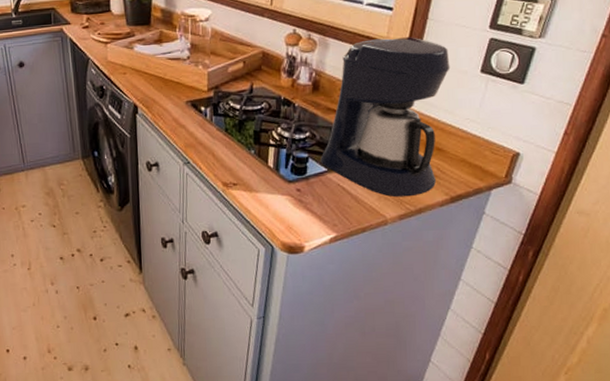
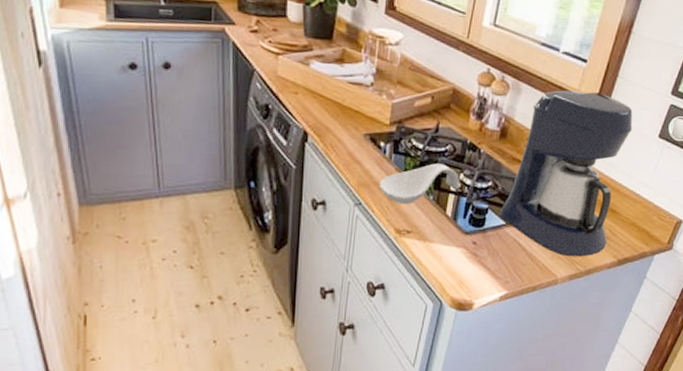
spoon rest: none [204,120,278,159] -> present [379,163,459,204]

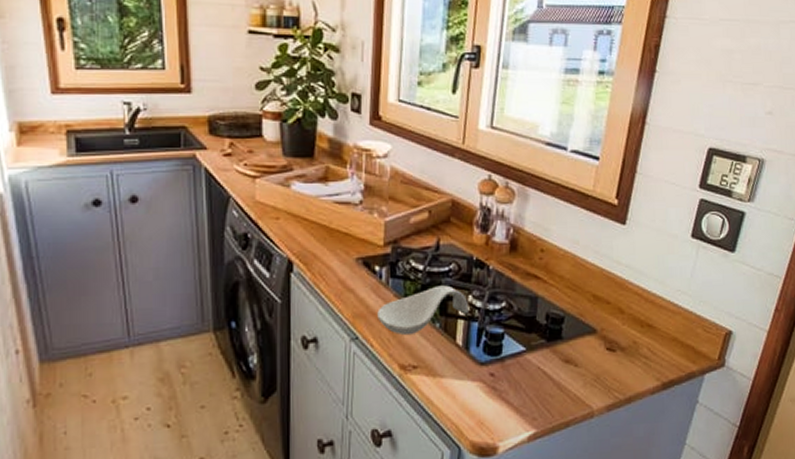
coffee maker: present [500,90,633,257] -> none [518,192,660,384]

